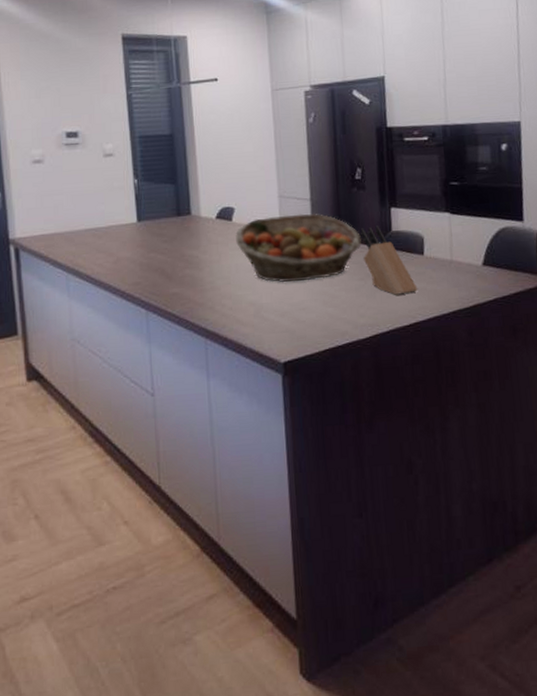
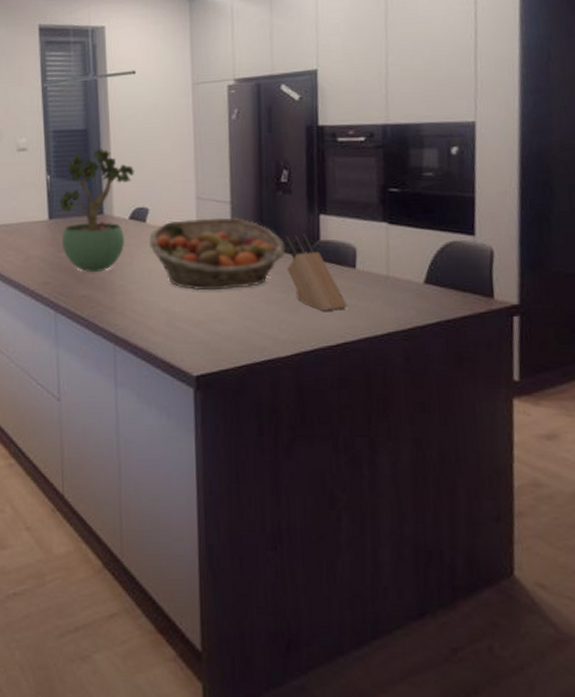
potted plant: none [147,152,220,271] -> present [59,148,134,272]

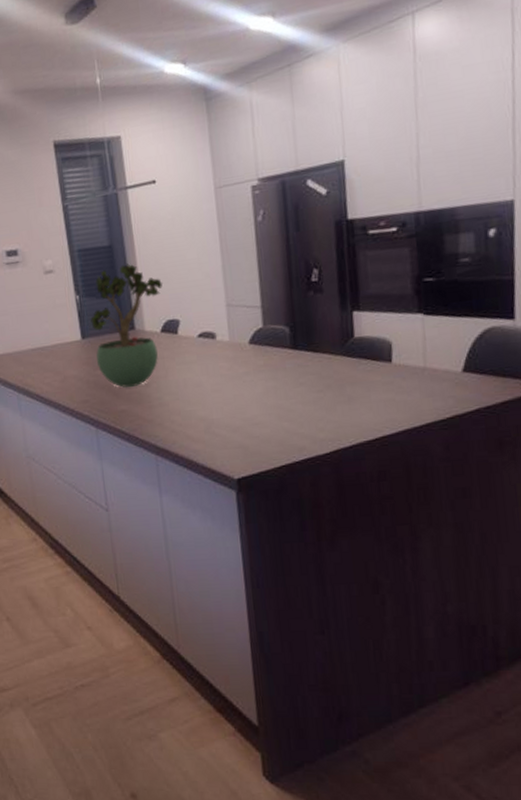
fruit basket: present [149,217,285,291] -> none [182,321,320,397]
knife block: present [284,234,348,311] -> none [318,332,385,407]

